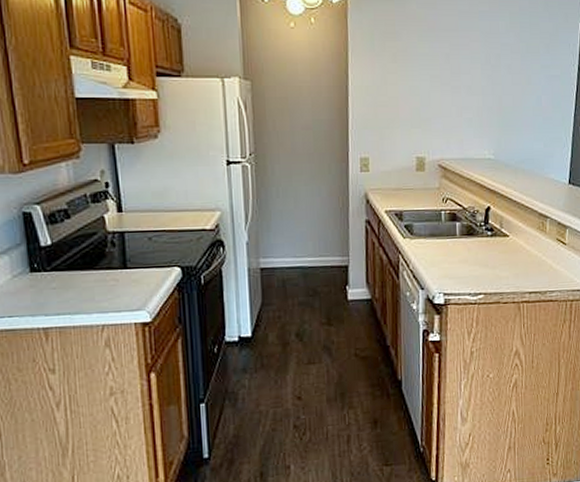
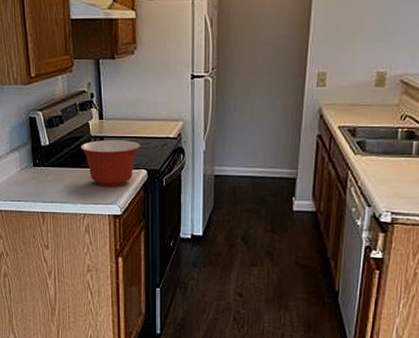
mixing bowl: none [93,234,172,290] -> present [80,140,141,186]

